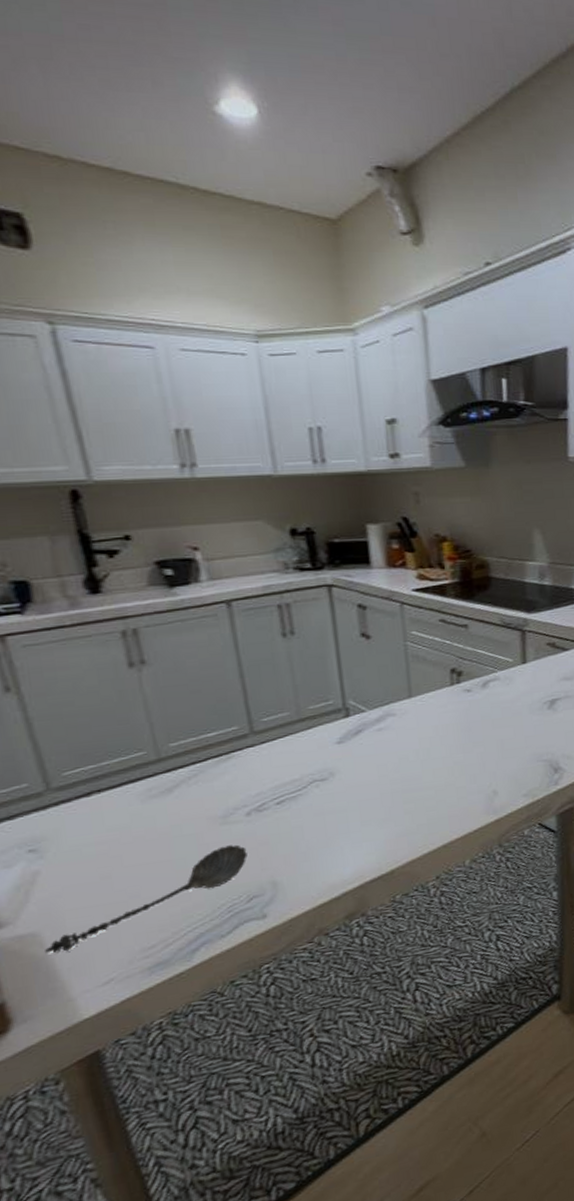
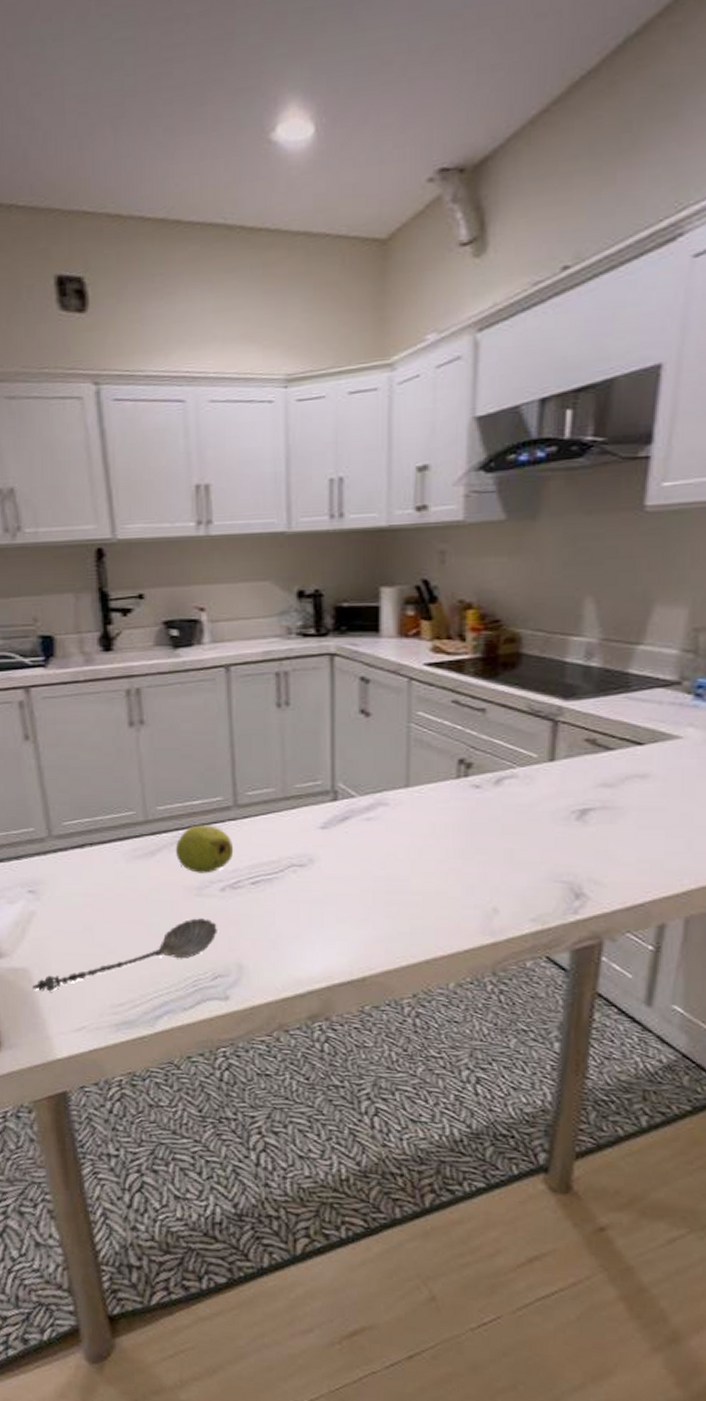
fruit: none [194,754,256,803] -> present [176,825,234,873]

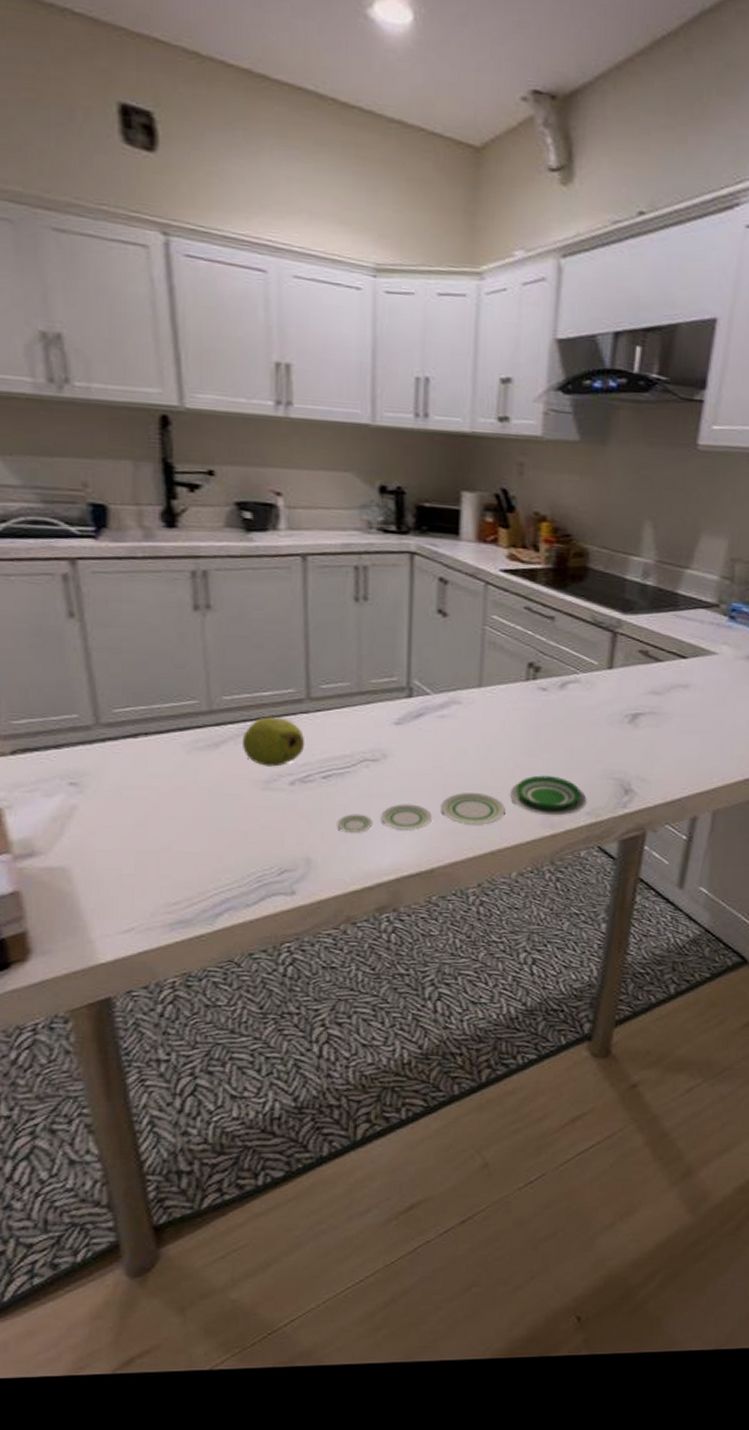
spoon: present [33,918,217,992] -> none [72,812,285,892]
plate: none [267,879,531,939] -> present [337,775,587,833]

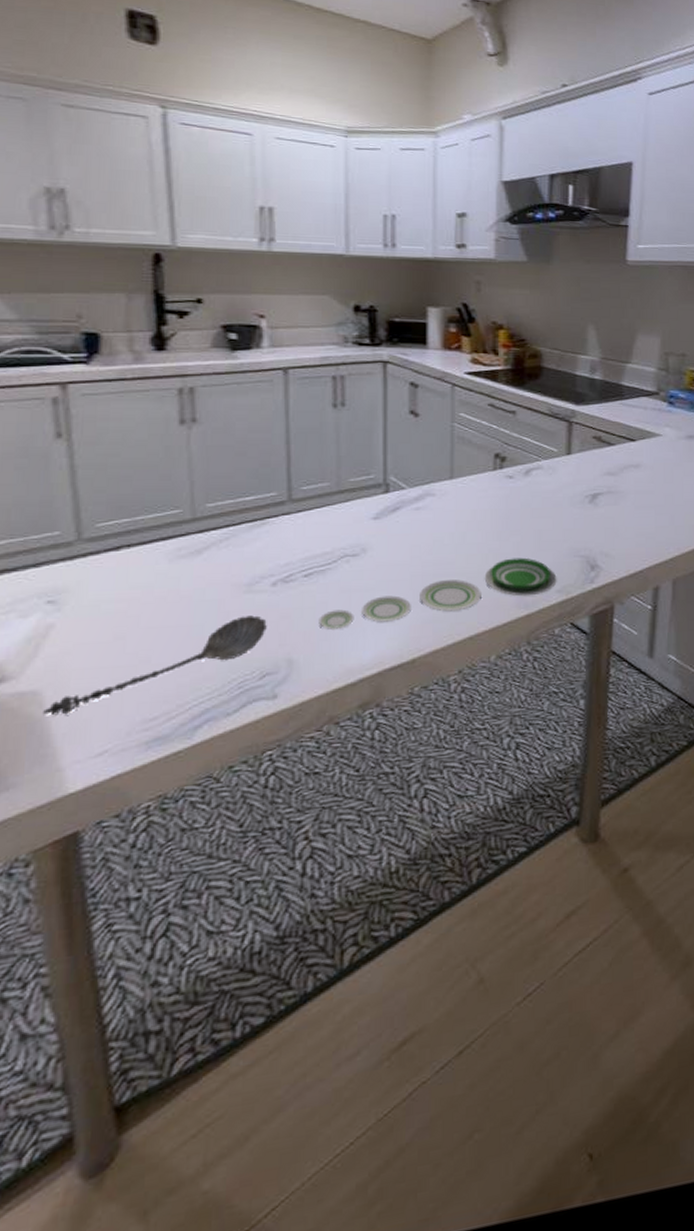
spoon: none [72,812,285,892] -> present [43,615,267,716]
fruit: present [243,717,305,767] -> none [225,520,287,569]

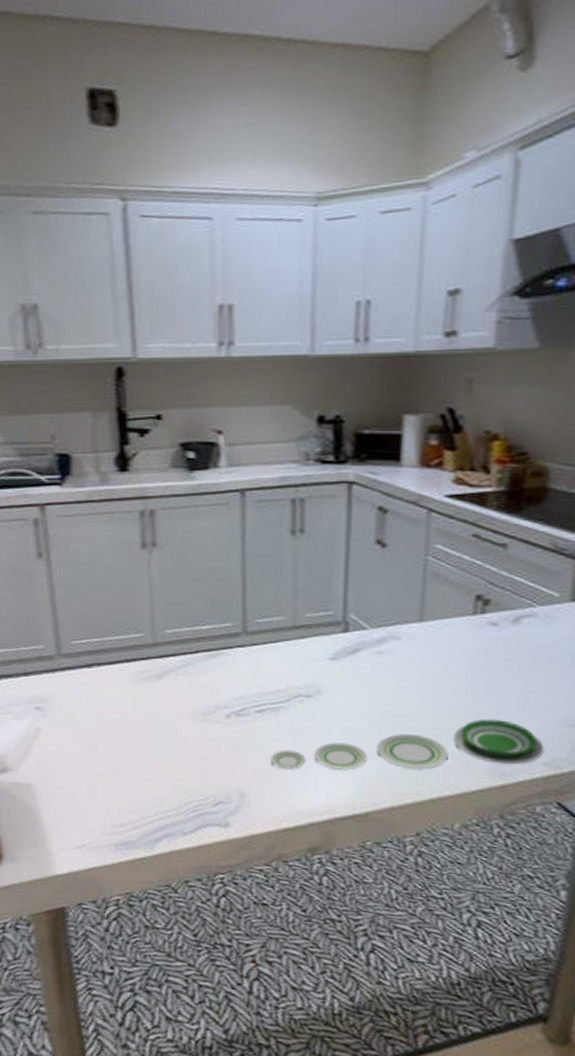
spoon: present [43,615,267,716] -> none [36,743,221,808]

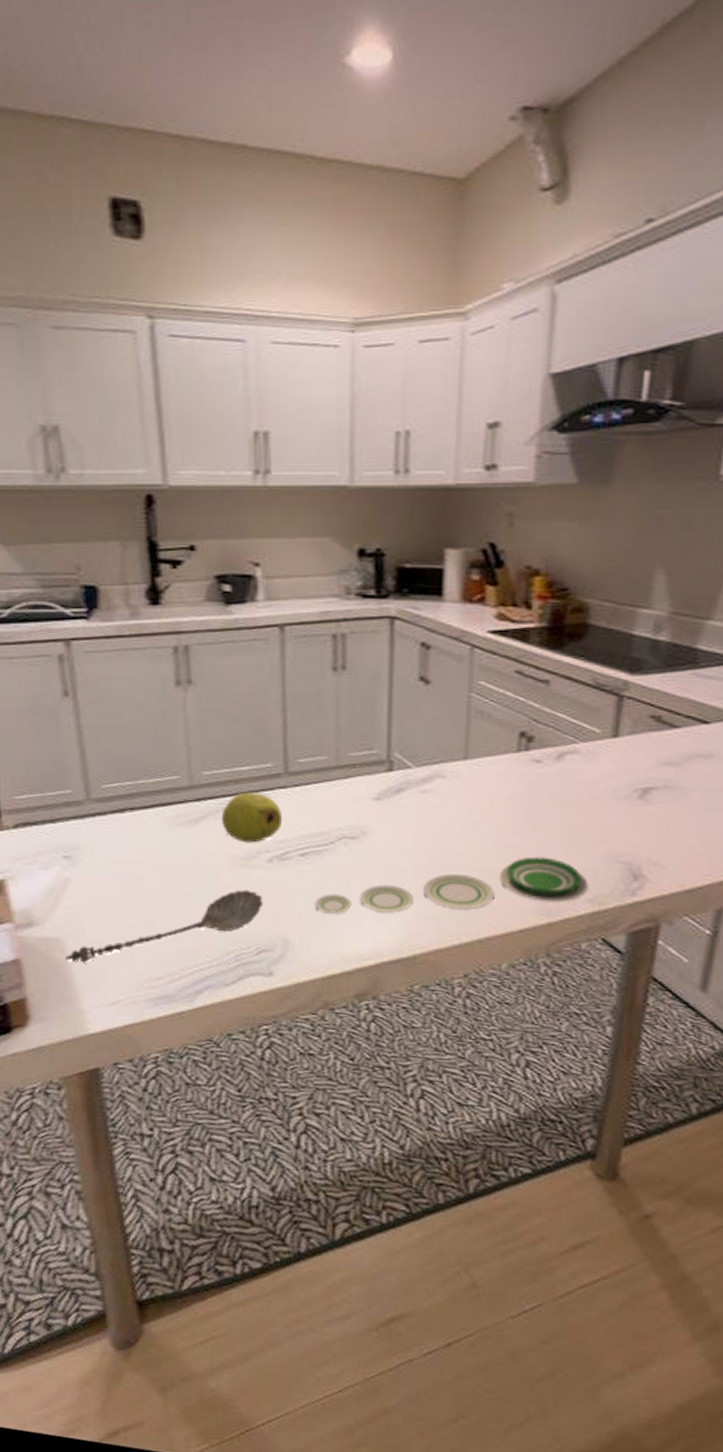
spoon: none [36,743,221,808] -> present [66,890,263,963]
fruit: none [183,650,241,699] -> present [222,792,283,843]

